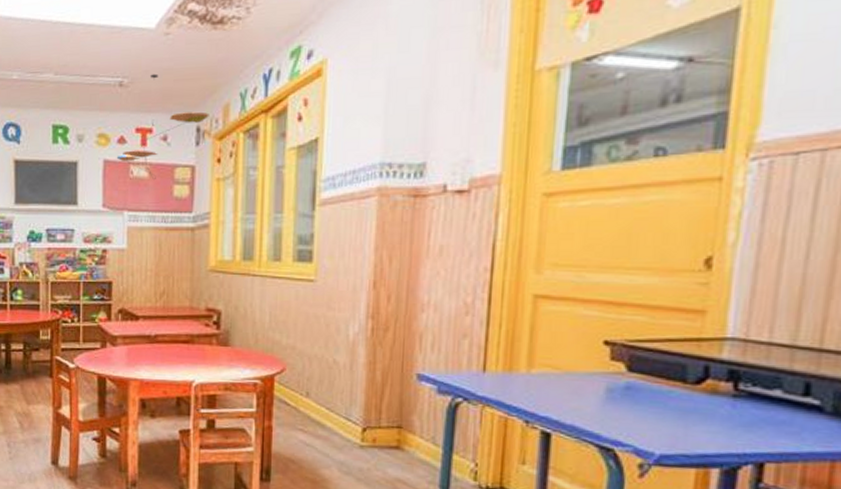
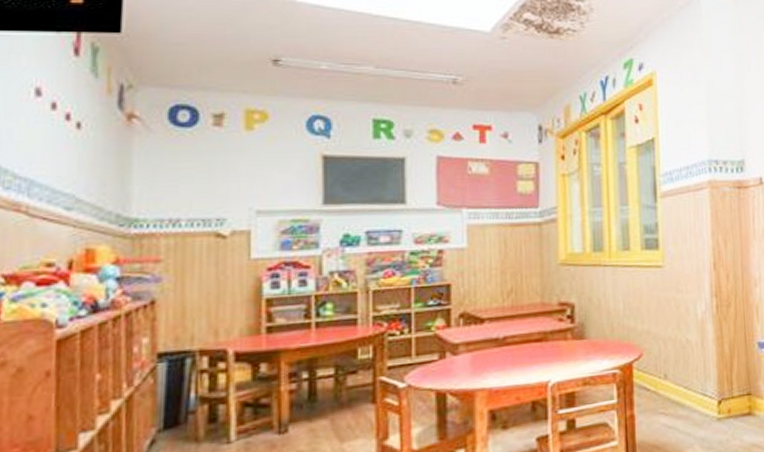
ceiling mobile: present [116,73,209,179] -> none [451,74,551,176]

